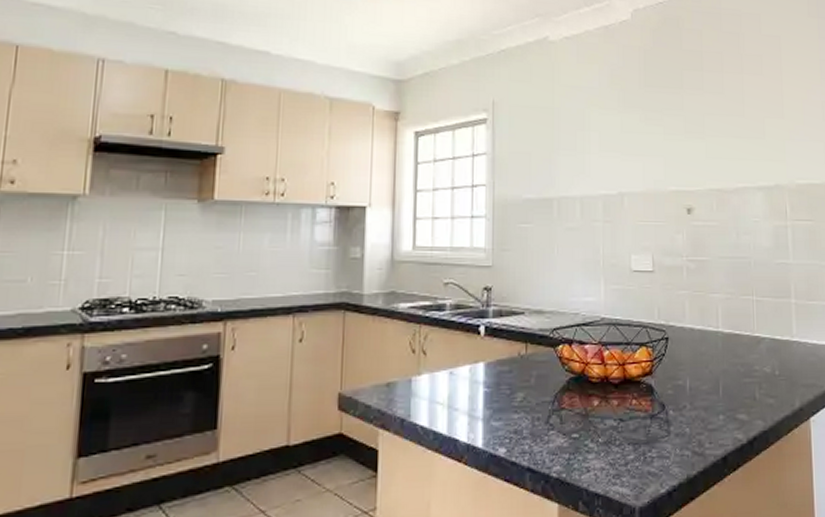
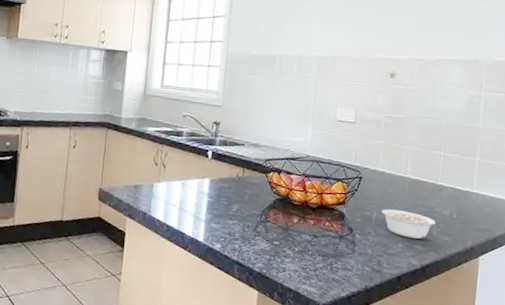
legume: none [695,372,758,406] -> present [381,209,436,239]

